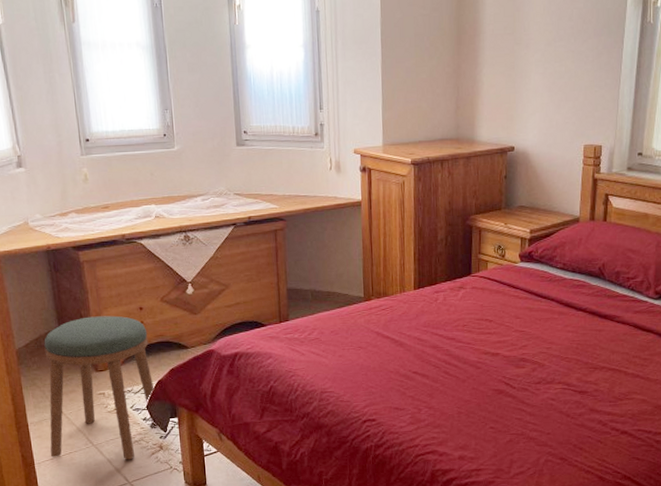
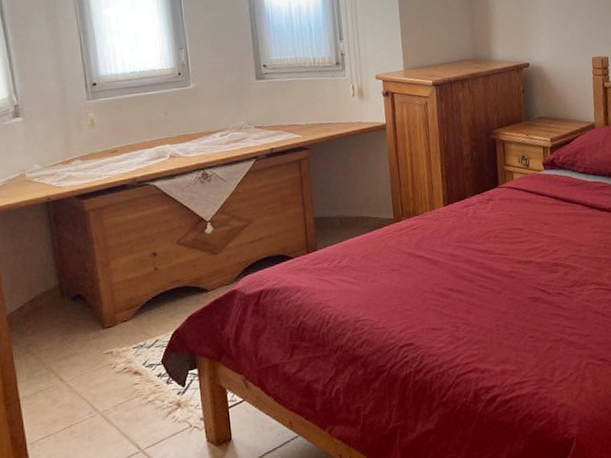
stool: present [44,315,157,460] -> none [41,264,174,434]

